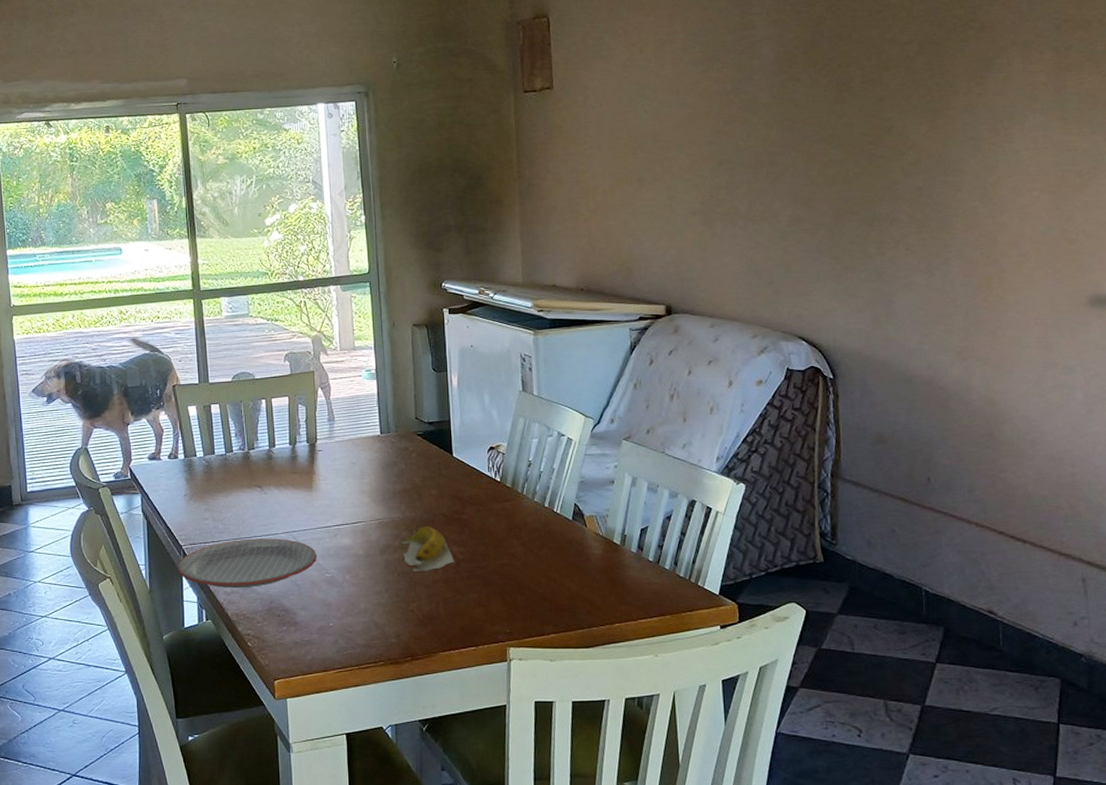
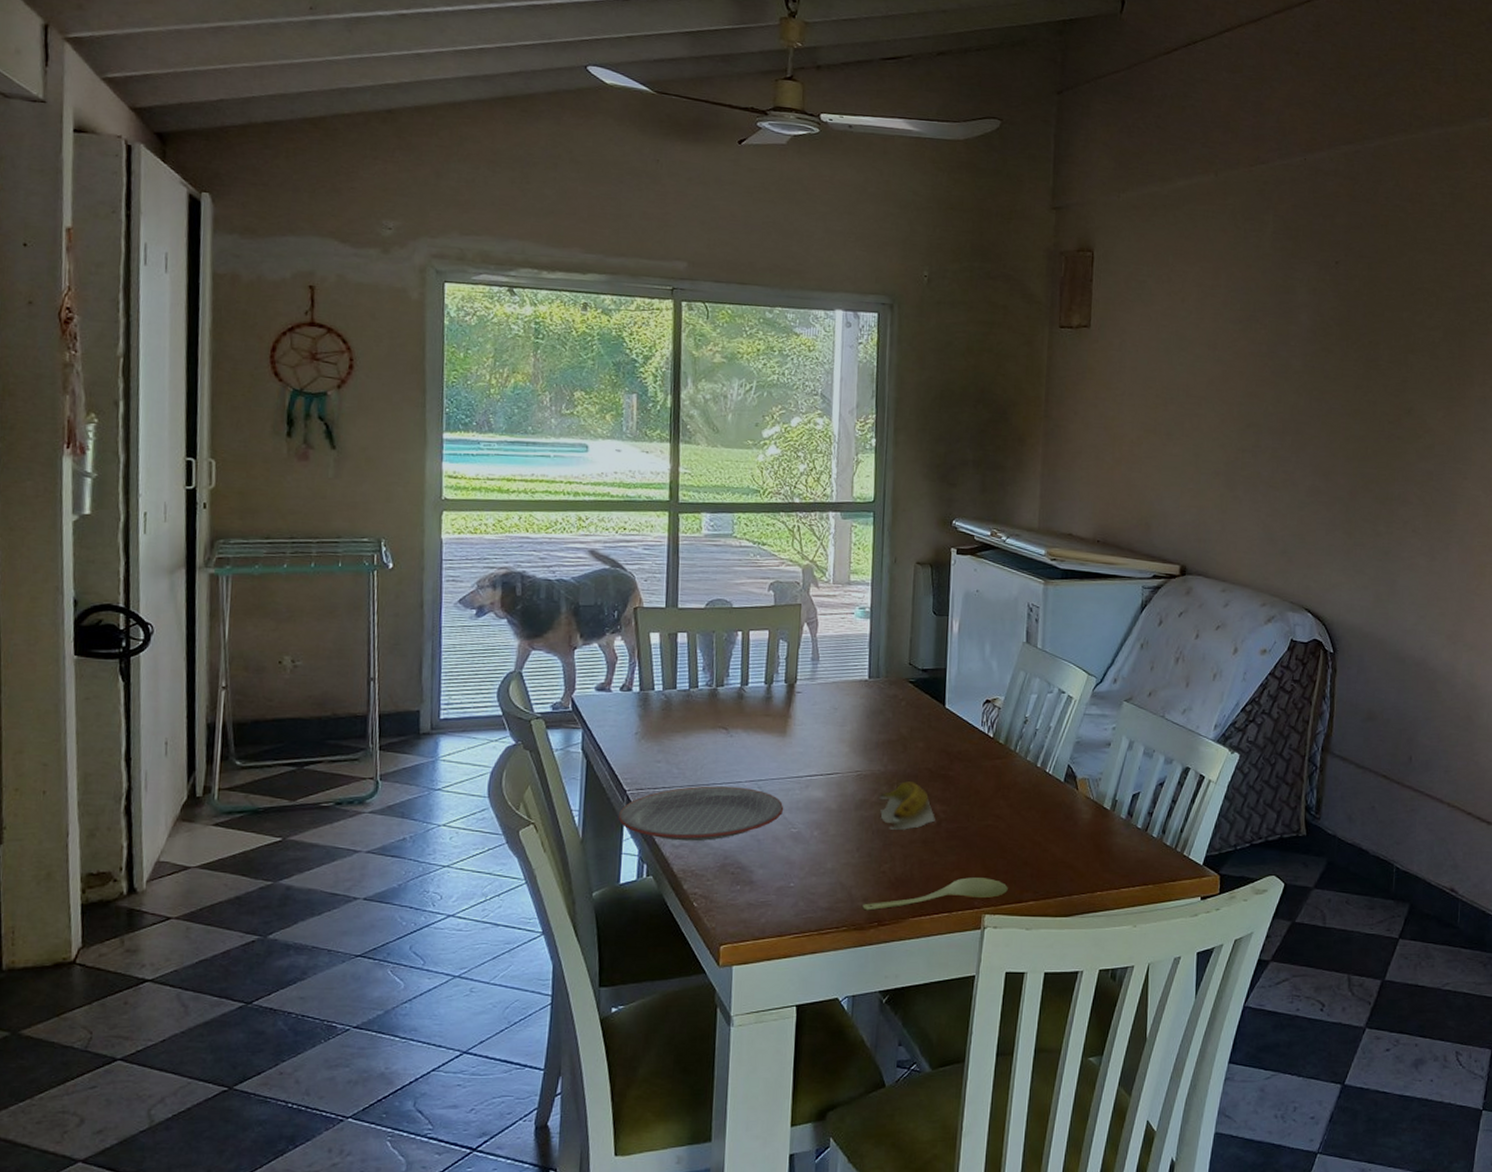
spoon: none [396,613,529,646] -> present [862,877,1008,911]

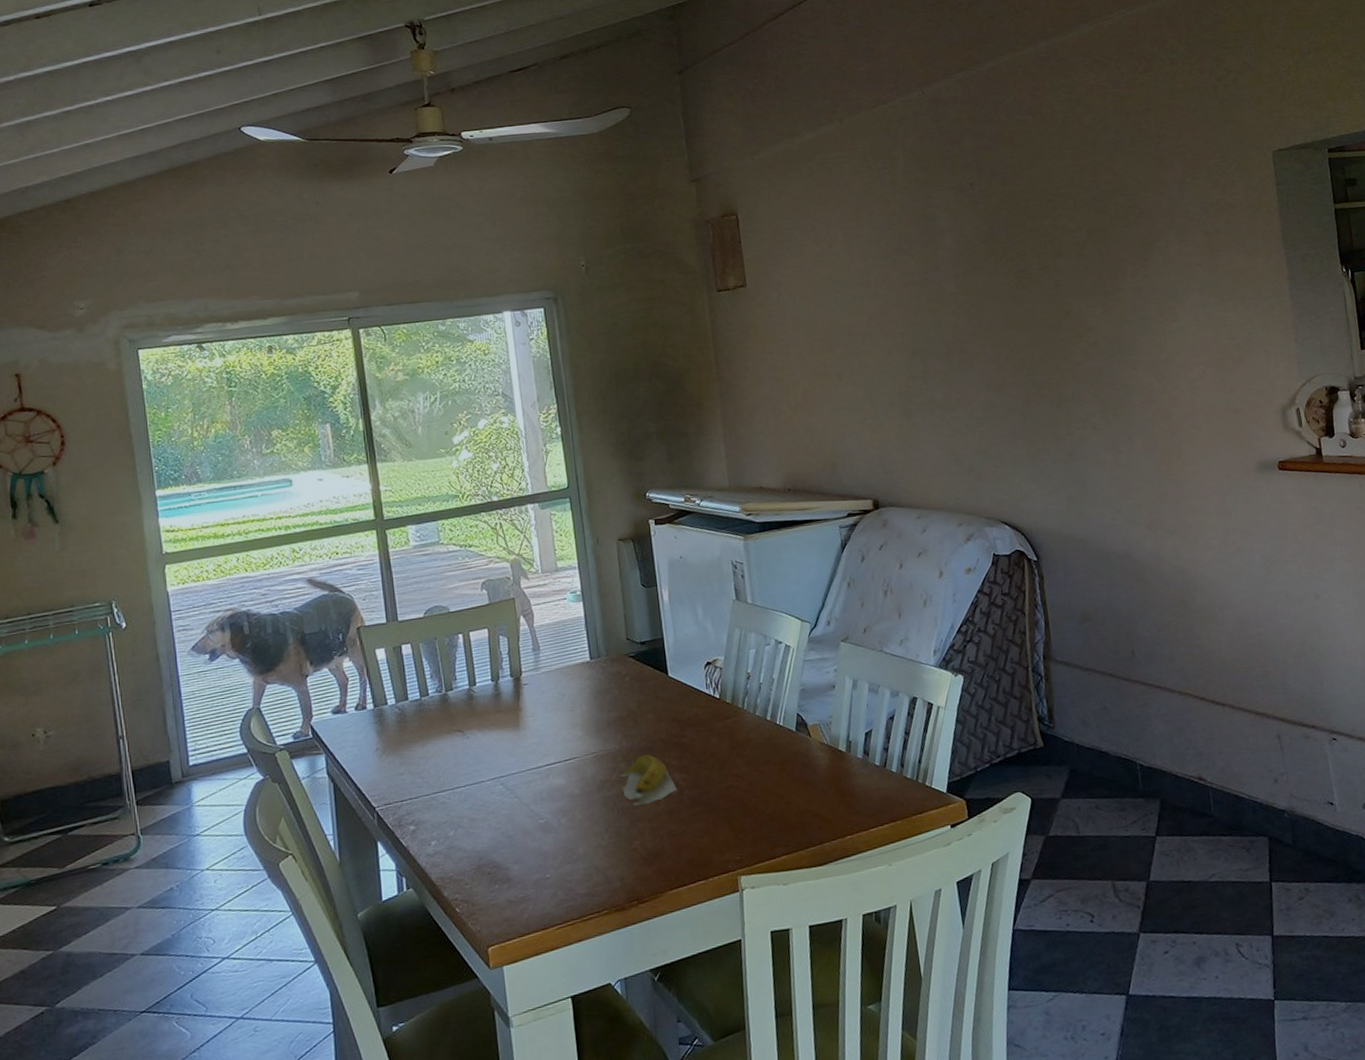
plate: present [619,786,784,842] -> none [372,786,529,850]
spoon: present [862,877,1008,911] -> none [620,839,759,891]

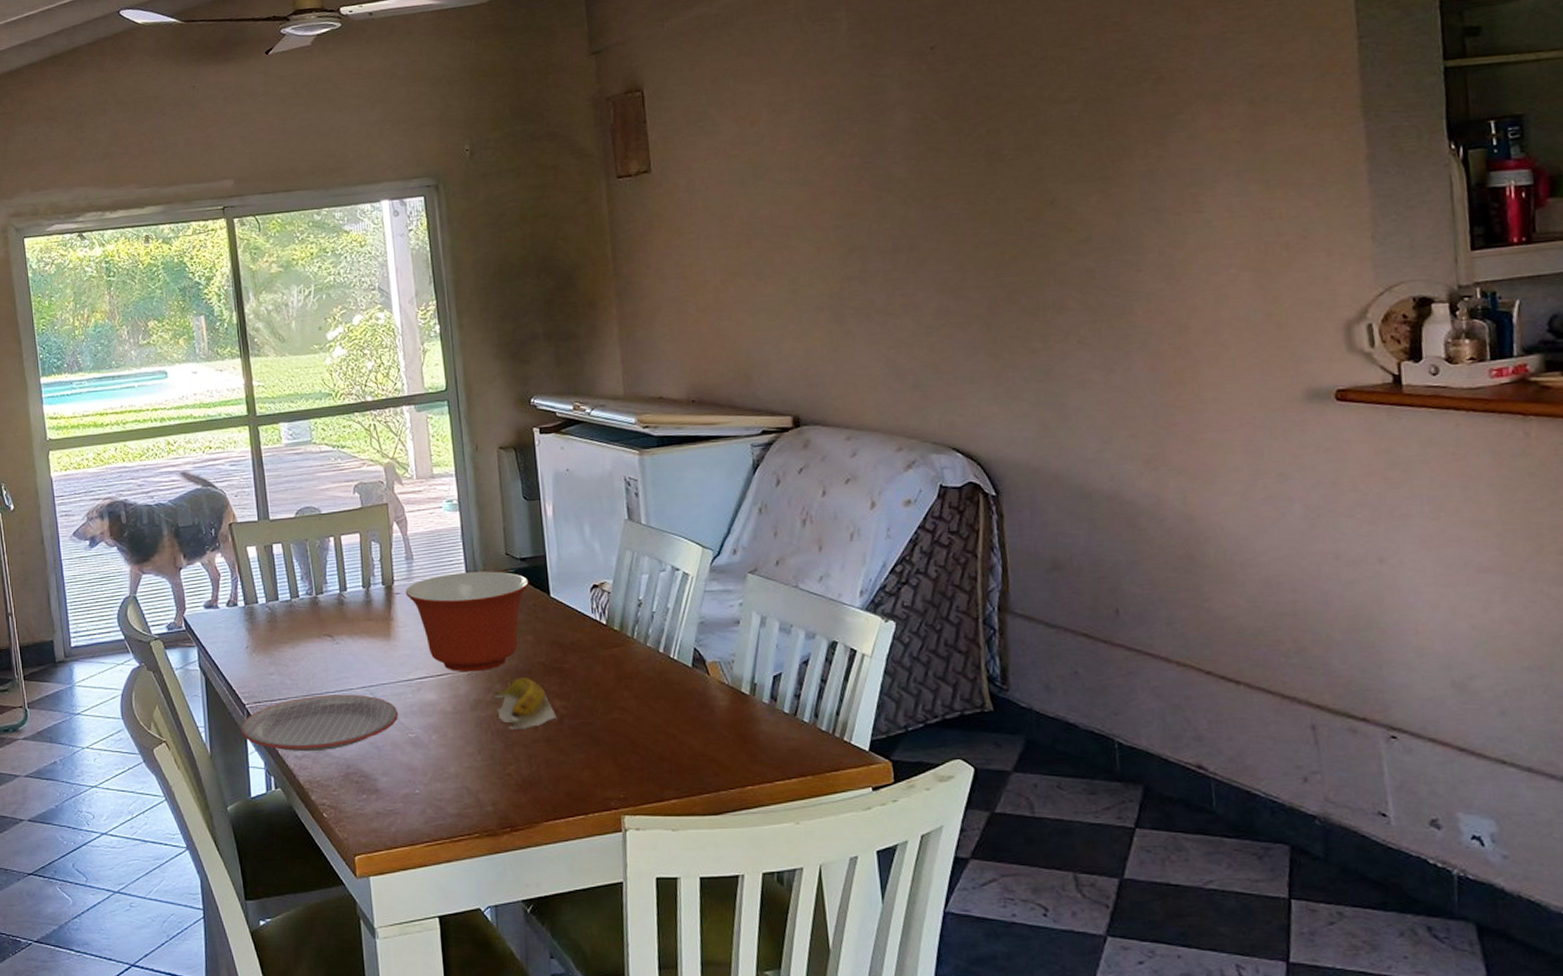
plate: none [372,786,529,850] -> present [242,694,399,752]
mixing bowl: none [533,656,649,755] -> present [405,571,529,673]

